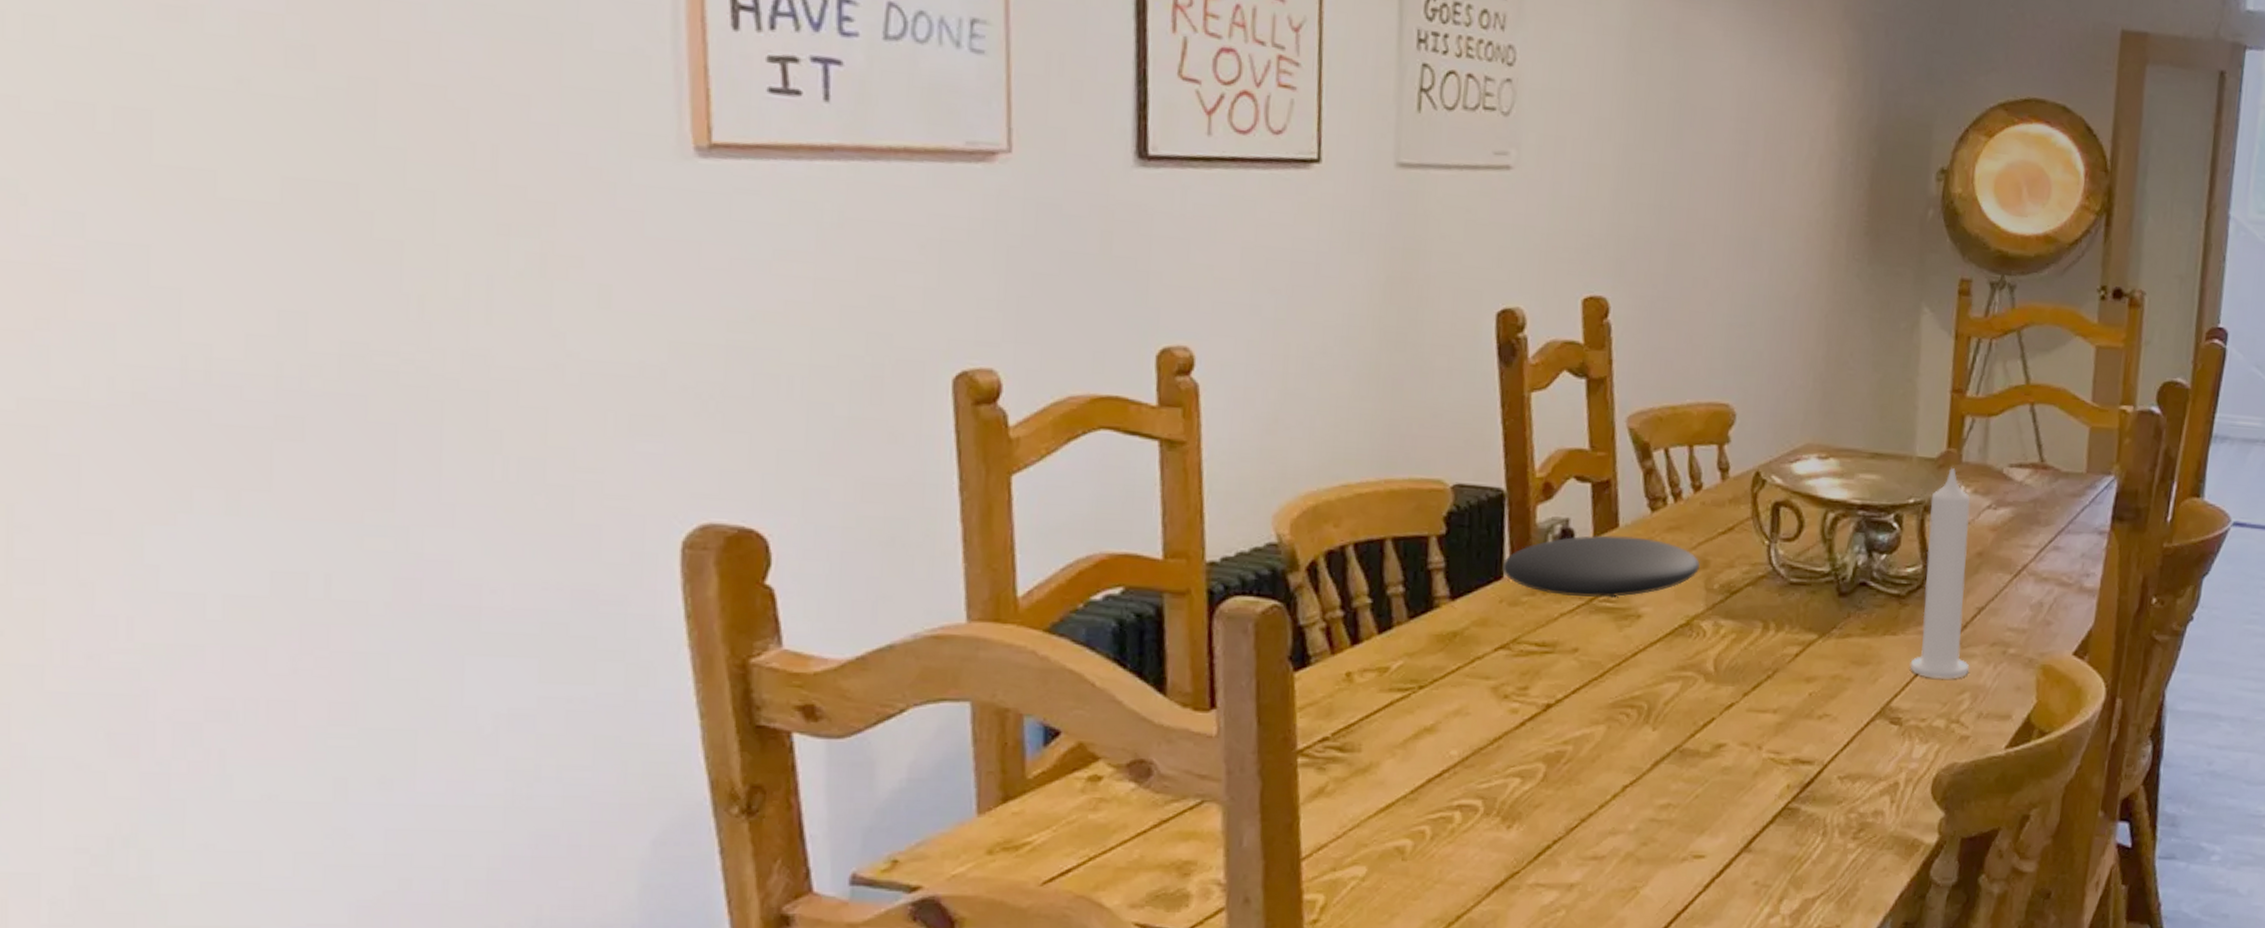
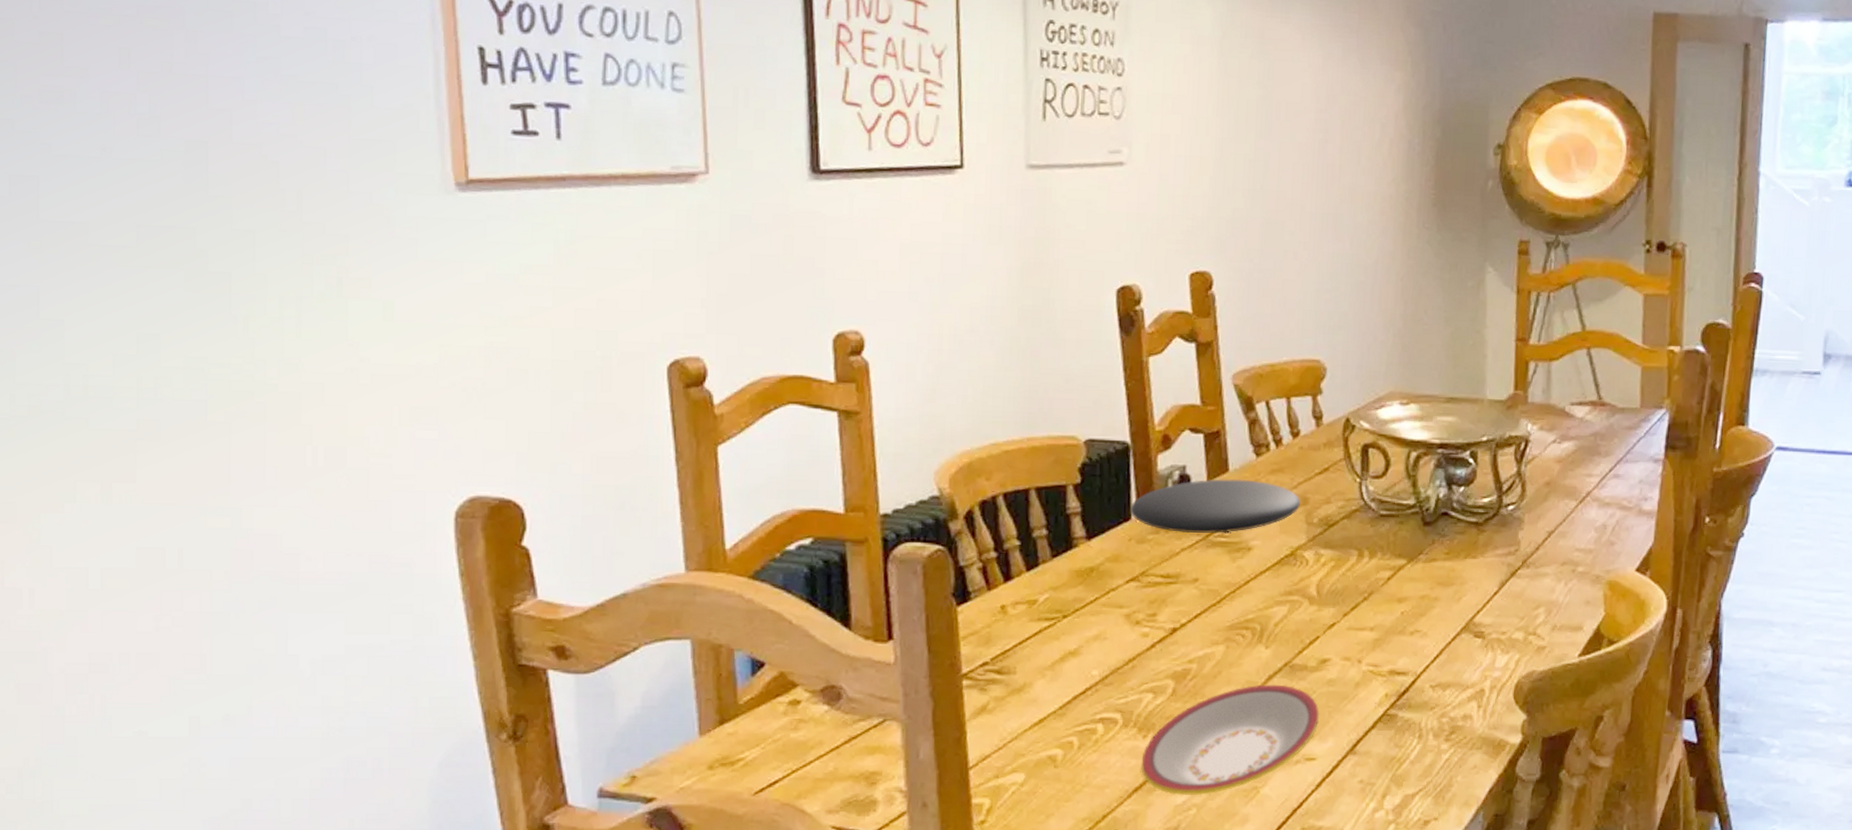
plate: none [1503,771,1712,896] -> present [1141,684,1320,796]
candle: present [1910,468,1970,679] -> none [1489,408,1543,596]

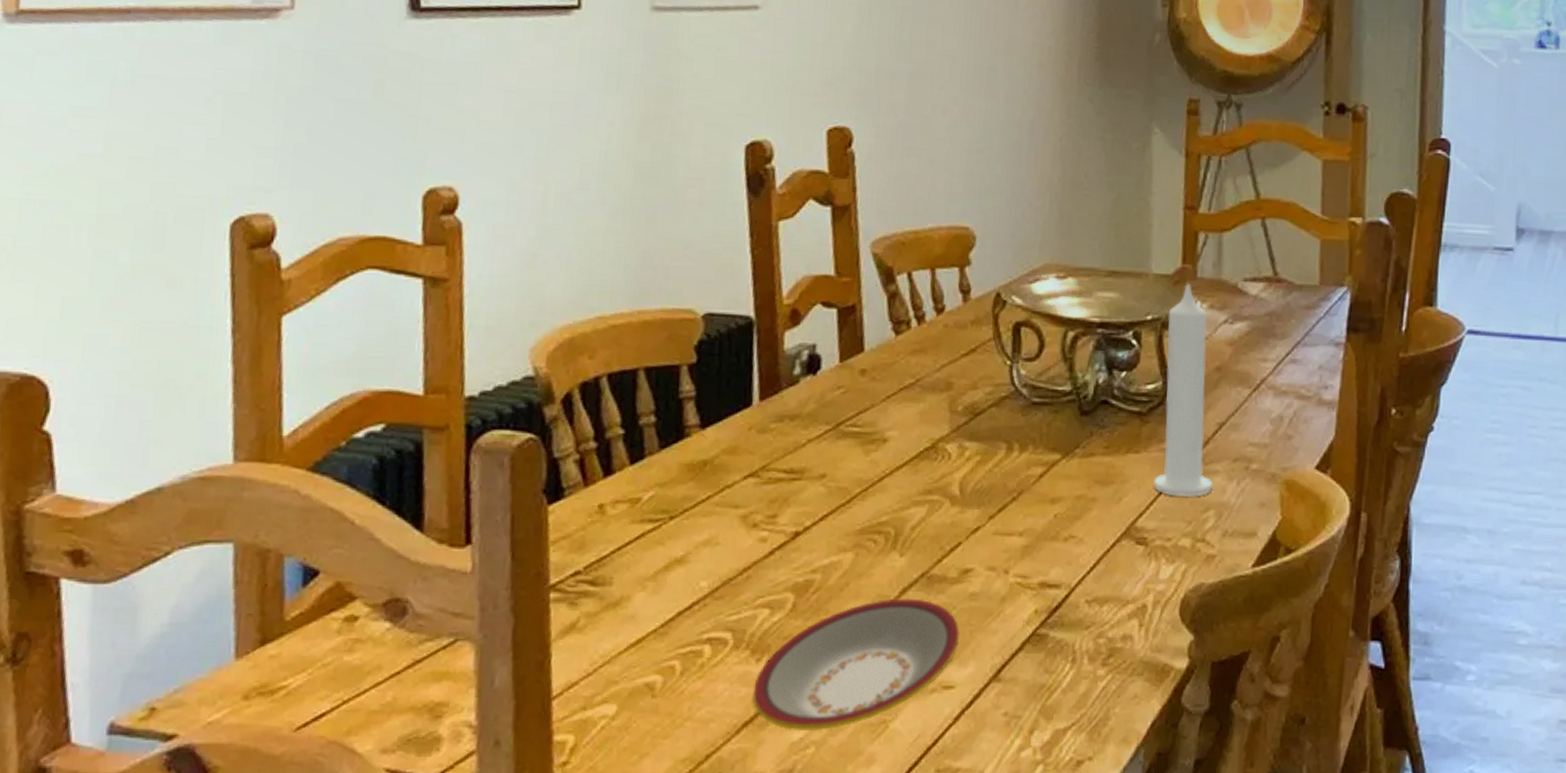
plate: present [1130,479,1300,534] -> none [751,359,944,423]
candle: none [1489,408,1543,596] -> present [1153,284,1213,497]

